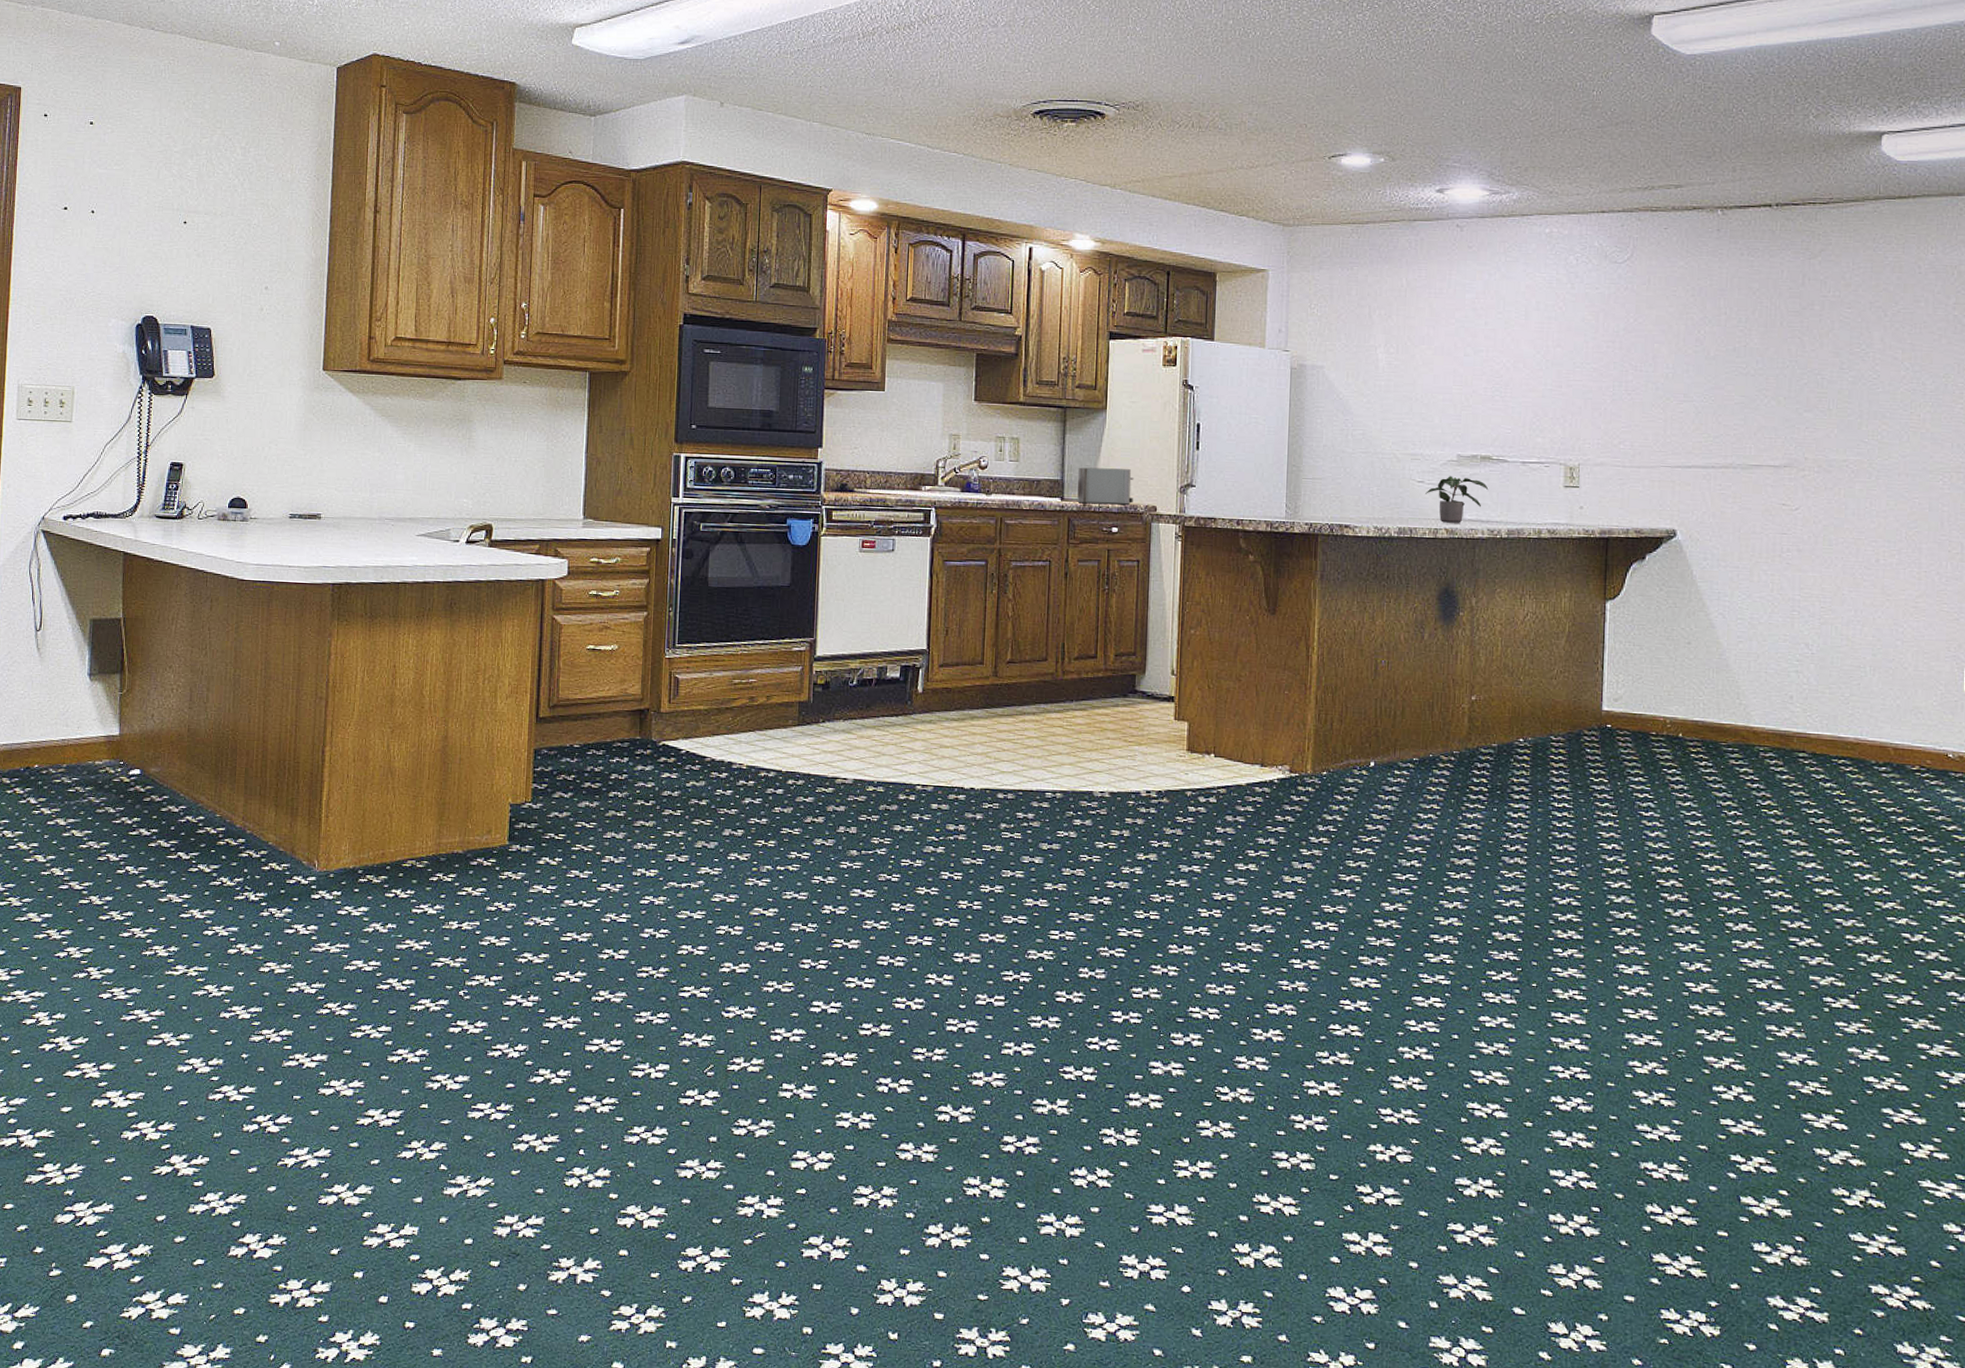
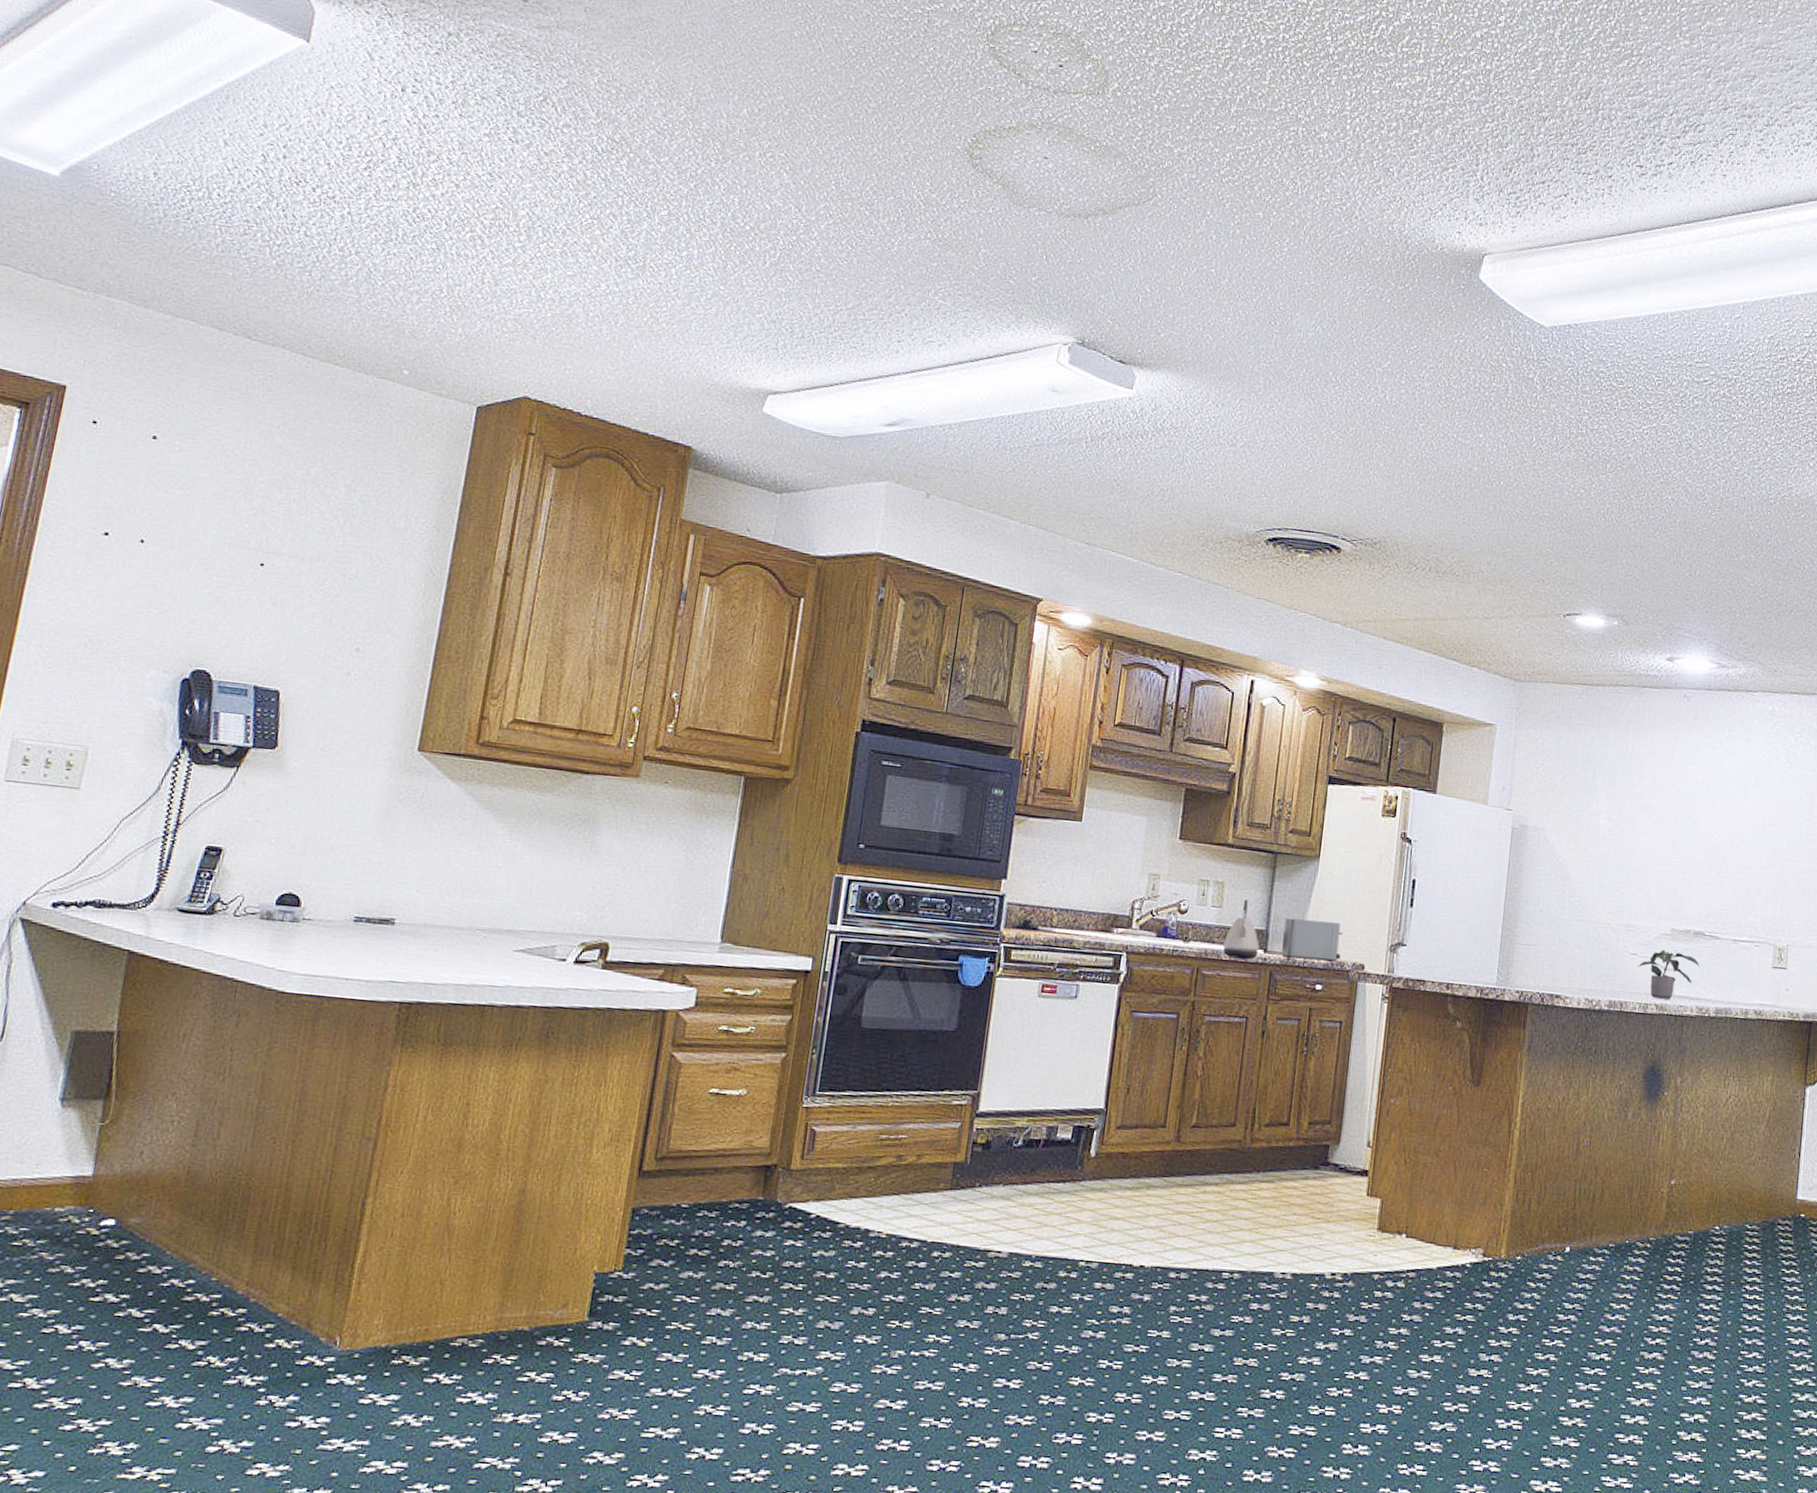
kettle: none [1022,452,1056,507] -> present [1223,899,1260,959]

